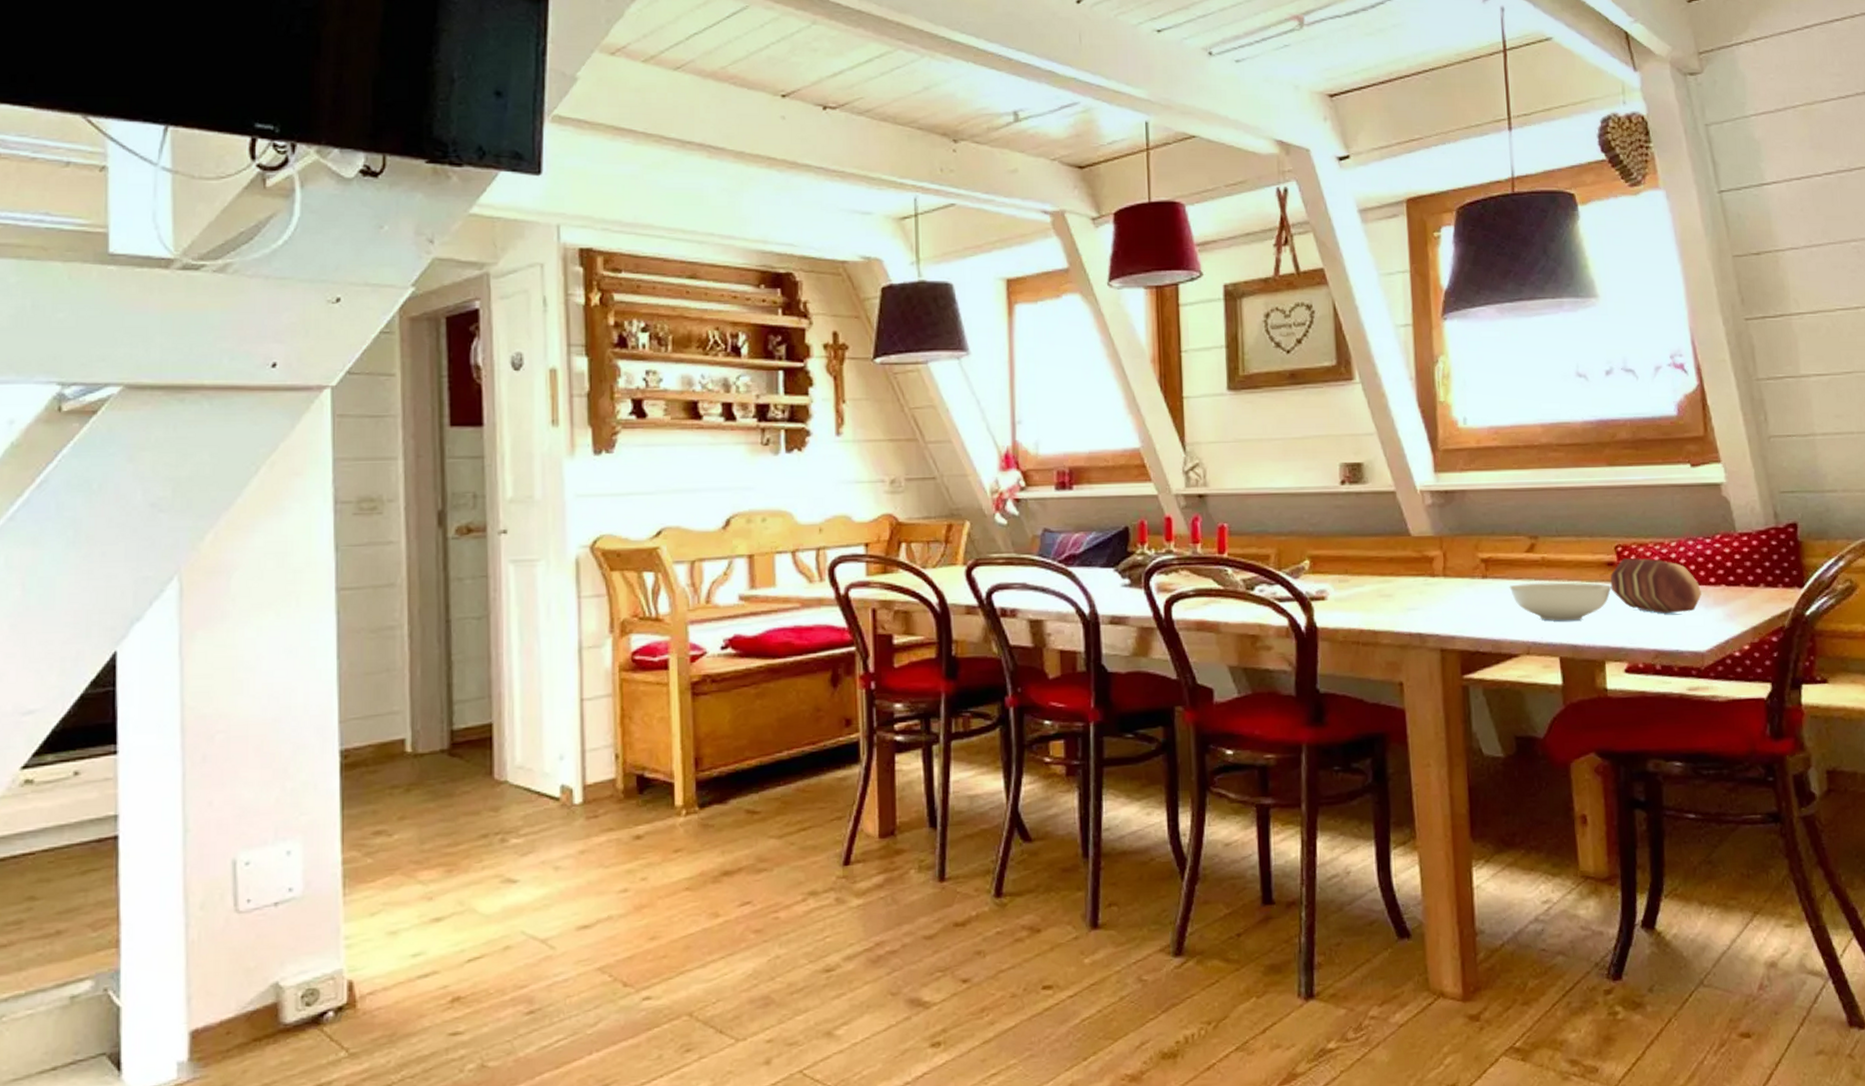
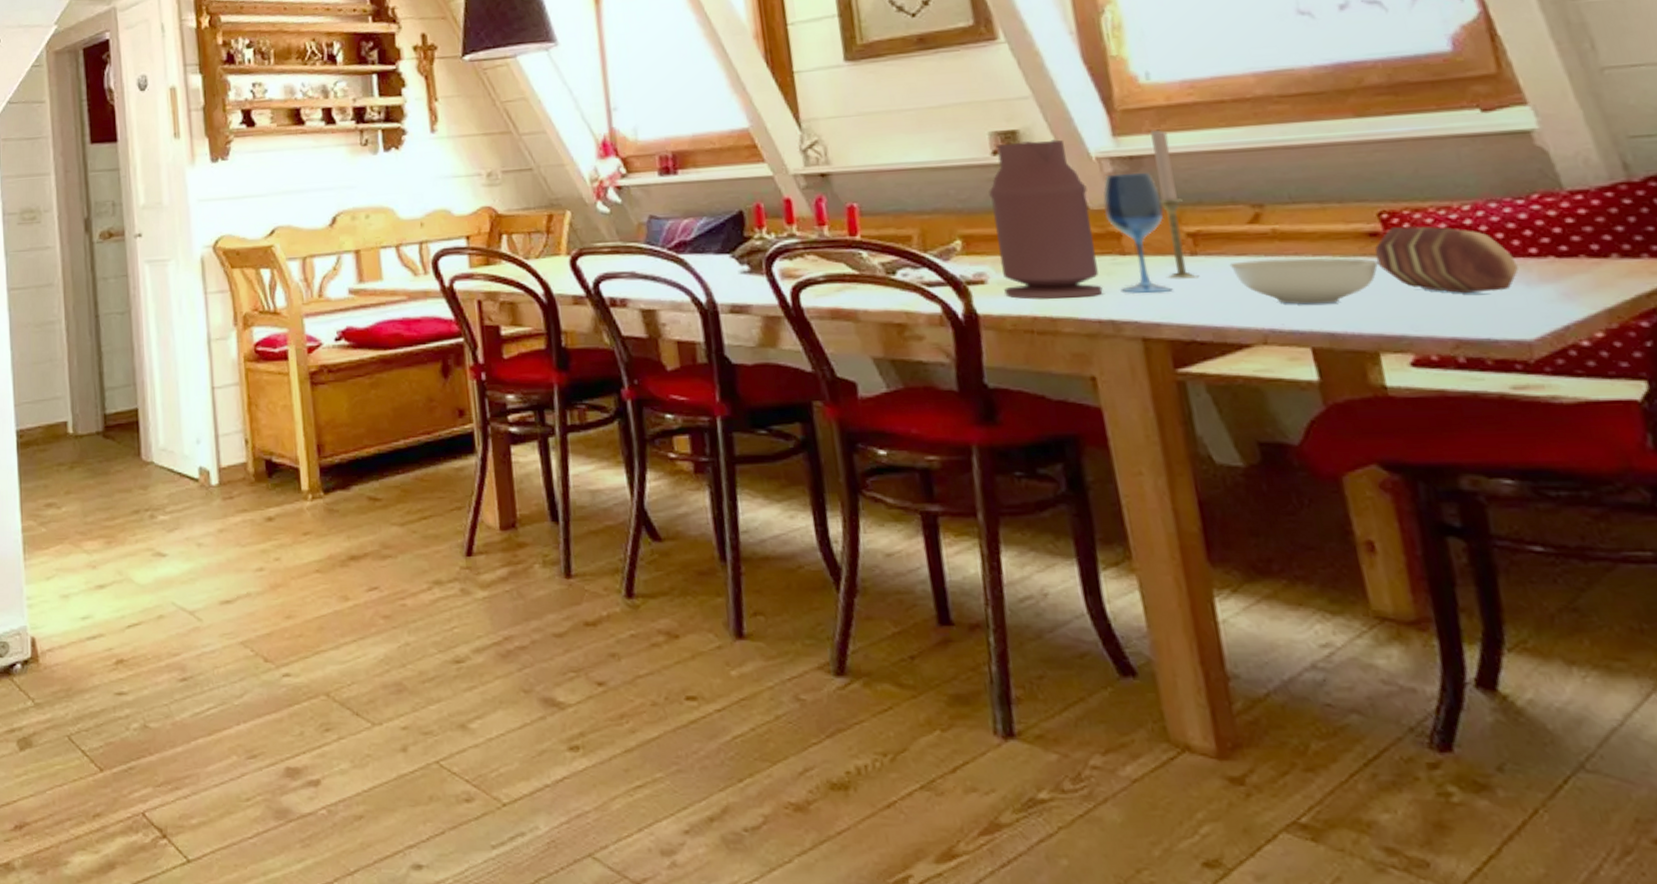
water jug: none [1335,473,1415,614] -> present [988,139,1103,299]
wineglass: none [1421,505,1467,611] -> present [1103,173,1173,295]
candlestick: none [1462,468,1486,599] -> present [1150,129,1199,280]

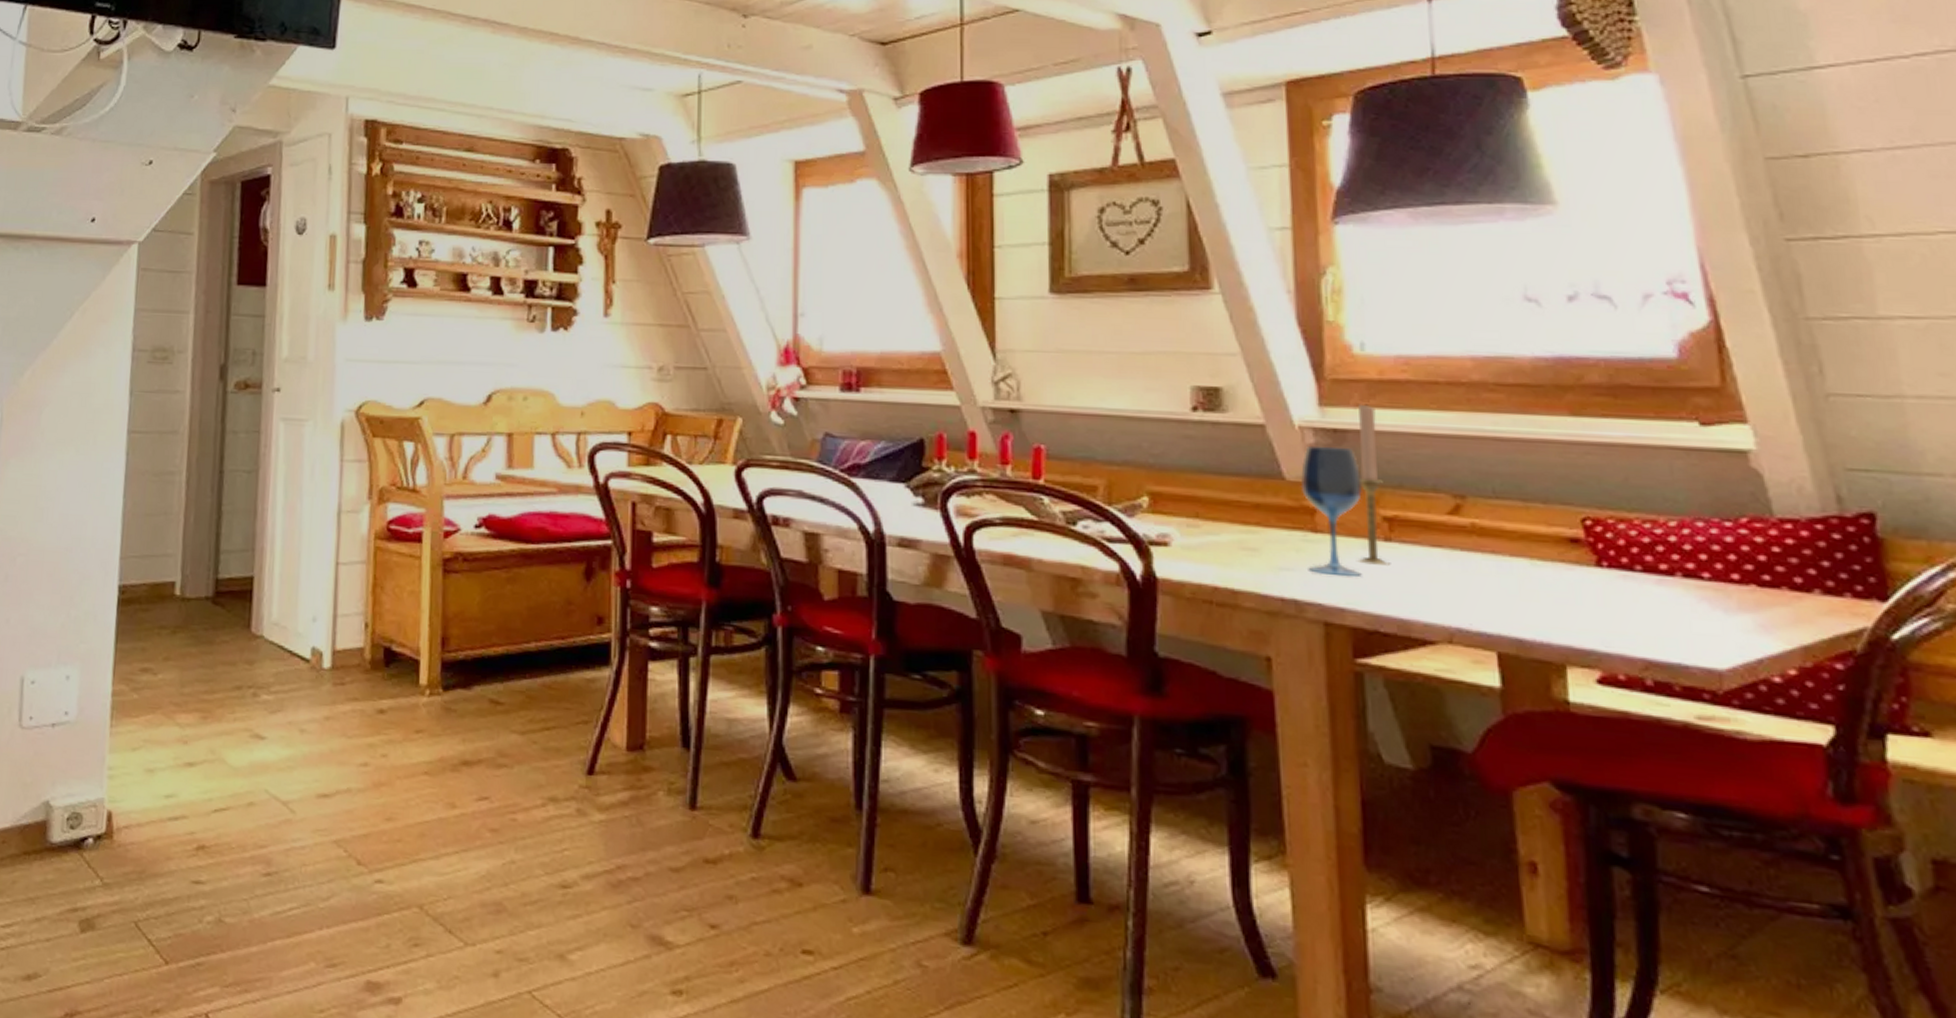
water jug: present [988,139,1103,299] -> none [1183,399,1289,574]
bowl: present [1229,257,1379,304] -> none [1423,553,1577,608]
bread loaf: present [1375,226,1519,293] -> none [1574,534,1718,615]

